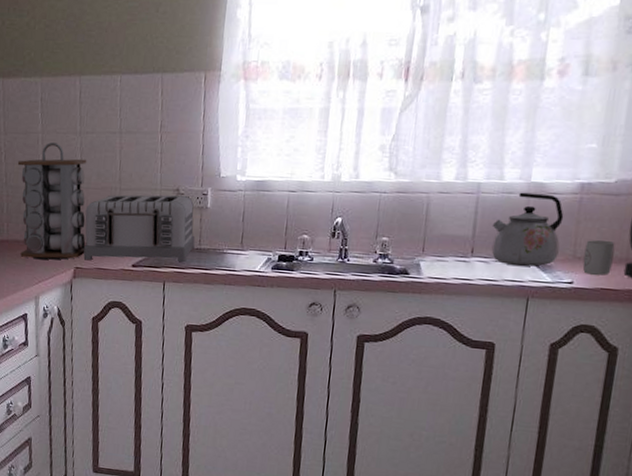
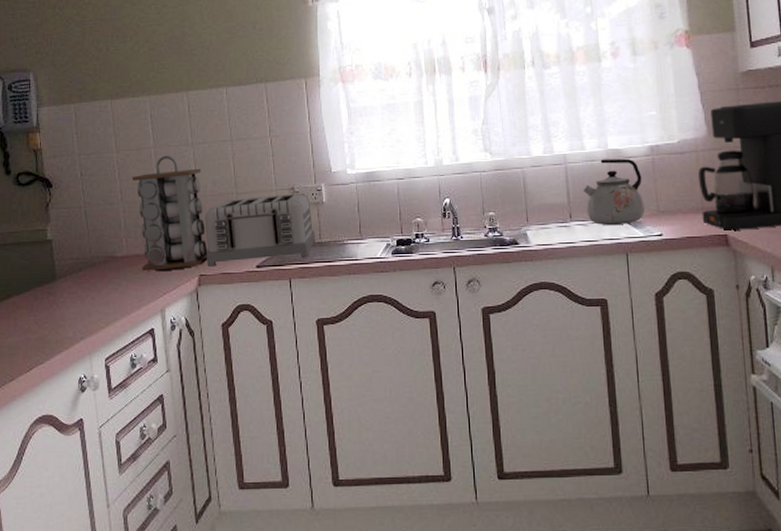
mug: present [582,240,615,276] -> none [665,194,692,226]

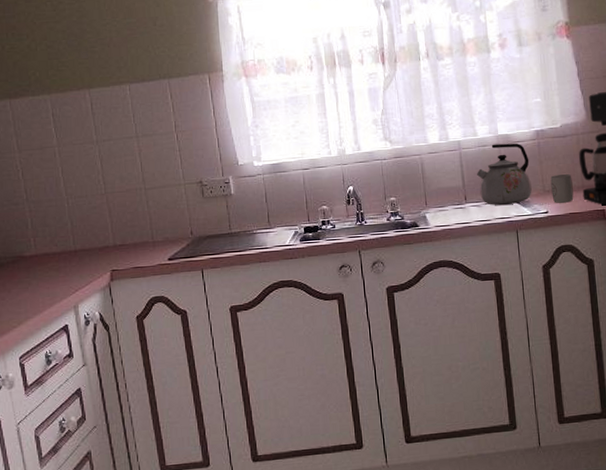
spice rack: present [132,156,208,271] -> none [36,154,119,269]
toaster: present [204,193,316,267] -> none [113,186,226,262]
mug: none [665,194,692,226] -> present [550,174,574,203]

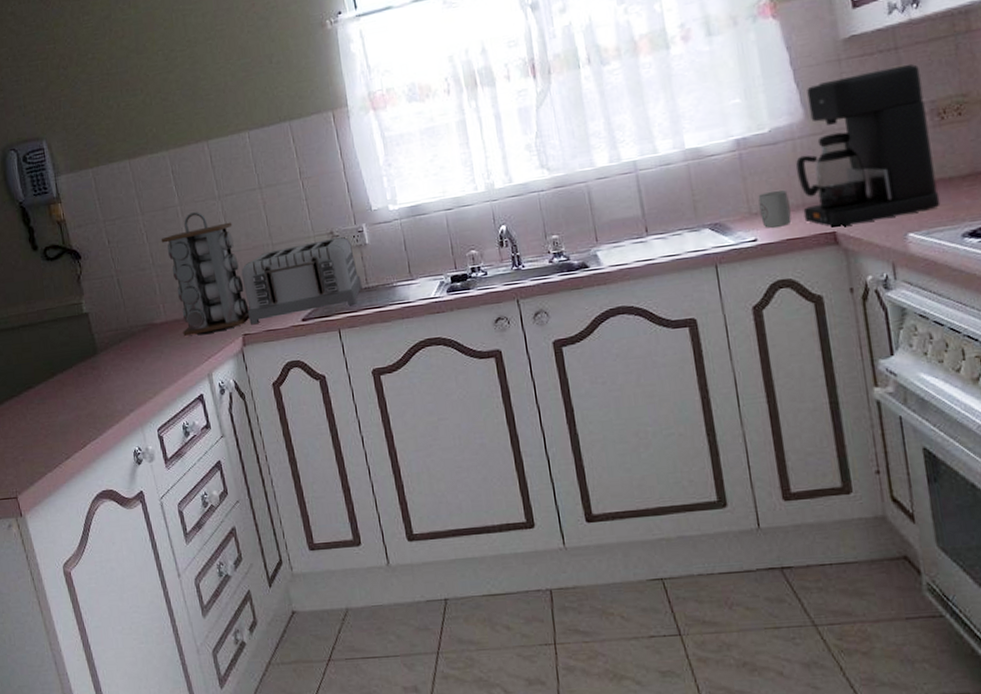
spice rack: none [36,154,119,269] -> present [161,212,250,336]
toaster: none [113,186,226,262] -> present [241,236,363,325]
kettle: present [476,143,532,205] -> none [658,157,734,236]

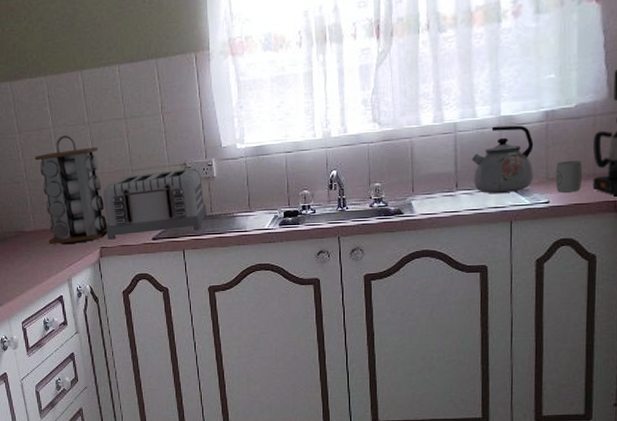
kettle: none [658,157,734,236] -> present [471,125,534,193]

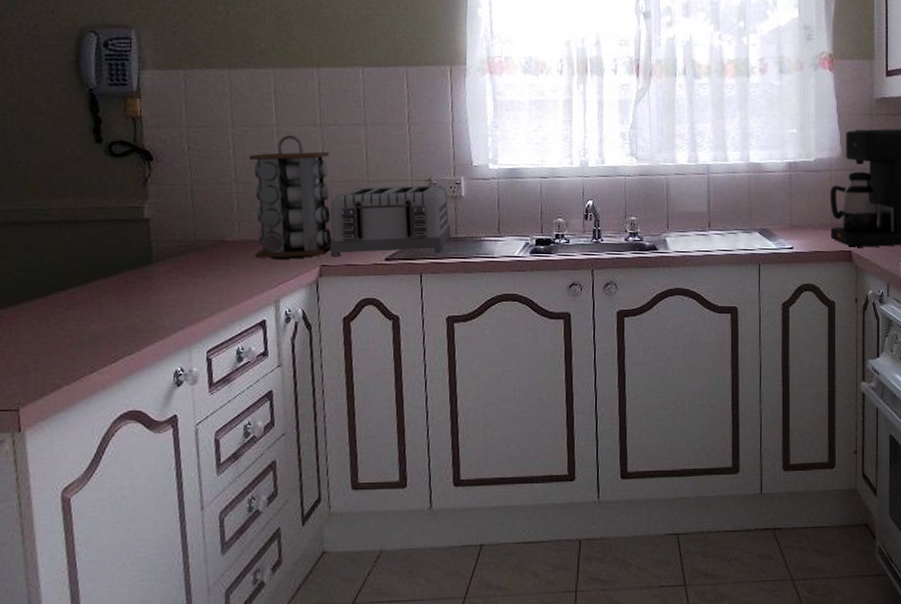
kettle: present [471,125,534,193] -> none [723,171,779,236]
mug: present [556,161,582,193] -> none [799,210,821,240]

